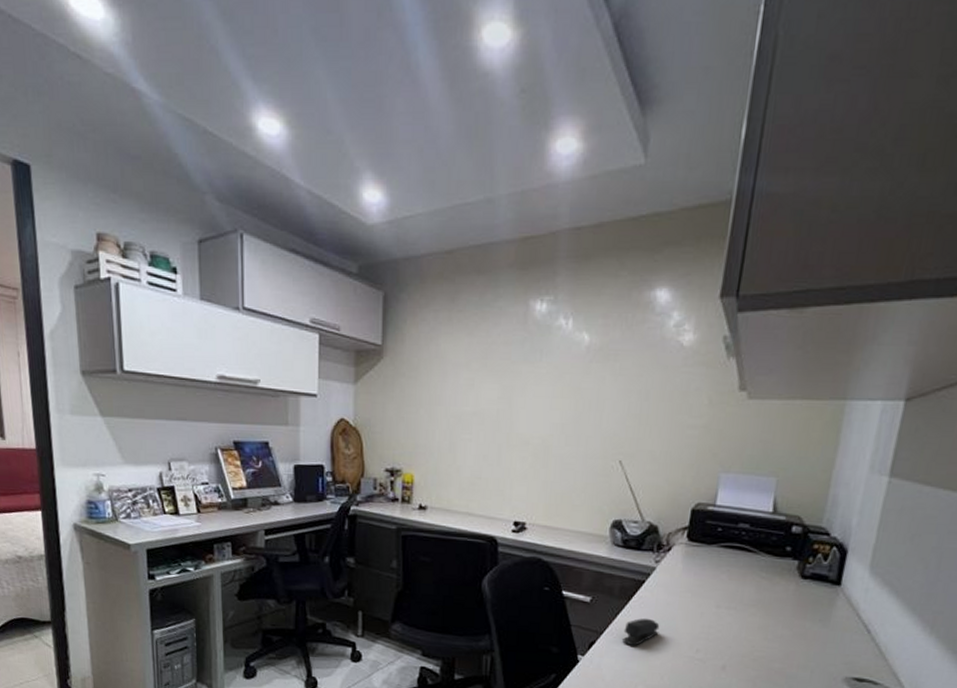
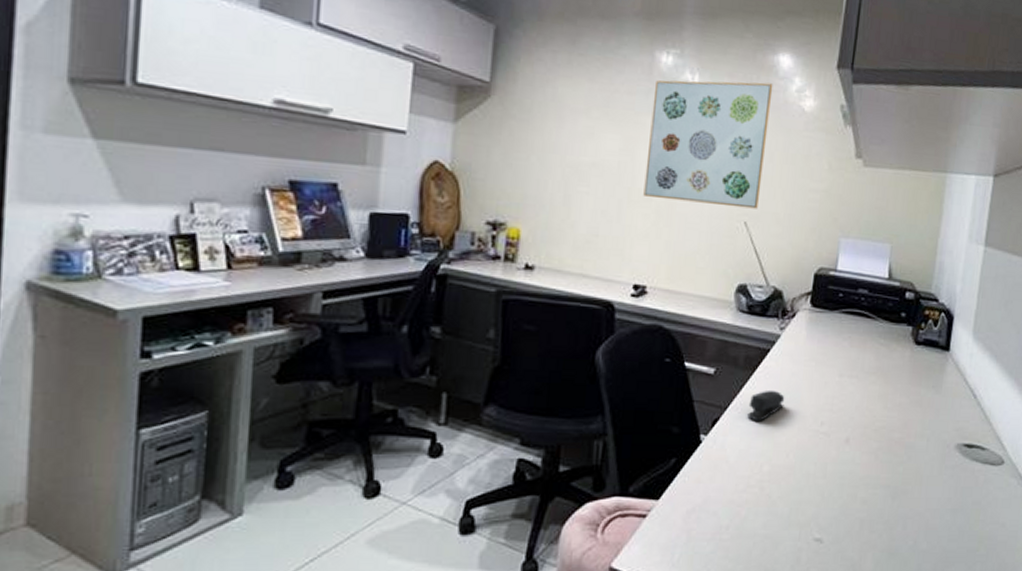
wall art: none [521,320,650,448] -> present [643,80,773,209]

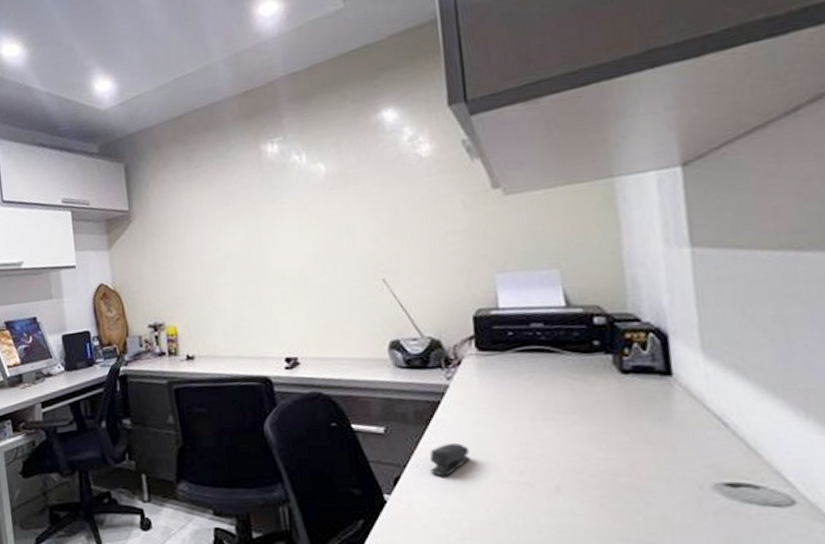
wall art: present [643,80,773,209] -> none [267,140,394,276]

